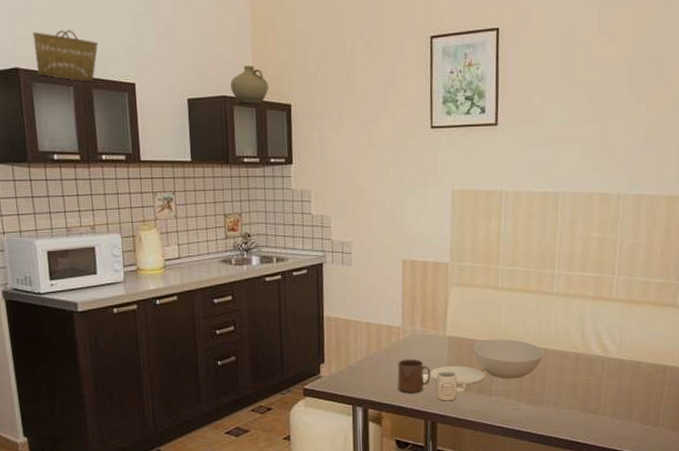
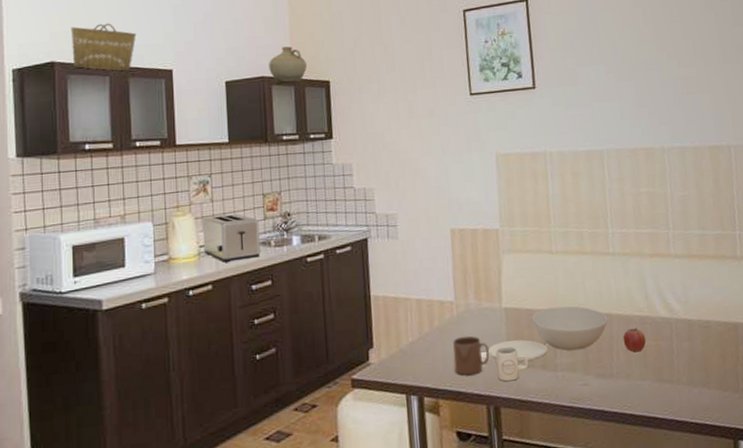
toaster: none [167,231,222,276] -> present [202,213,261,262]
fruit: none [556,363,578,385] -> present [623,327,647,352]

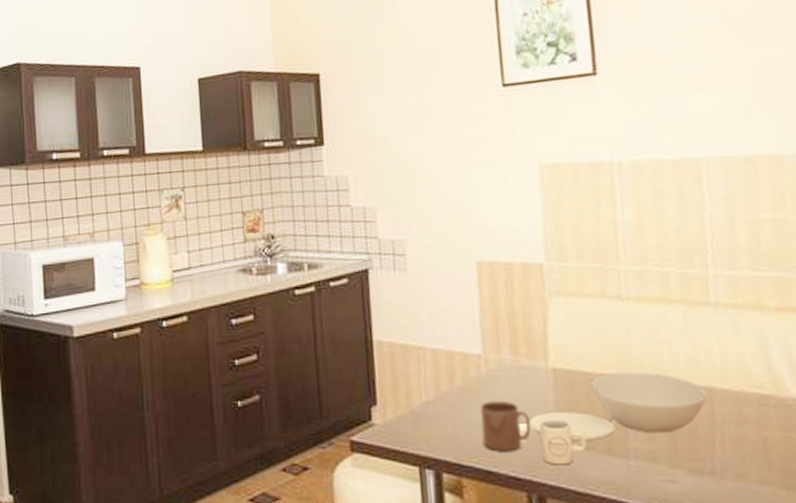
basket: present [70,23,137,72] -> none [35,17,102,71]
toaster: present [202,213,261,262] -> none [175,234,241,291]
ceramic jug: present [269,46,307,84] -> none [247,33,291,79]
fruit: present [623,327,647,352] -> none [730,409,769,445]

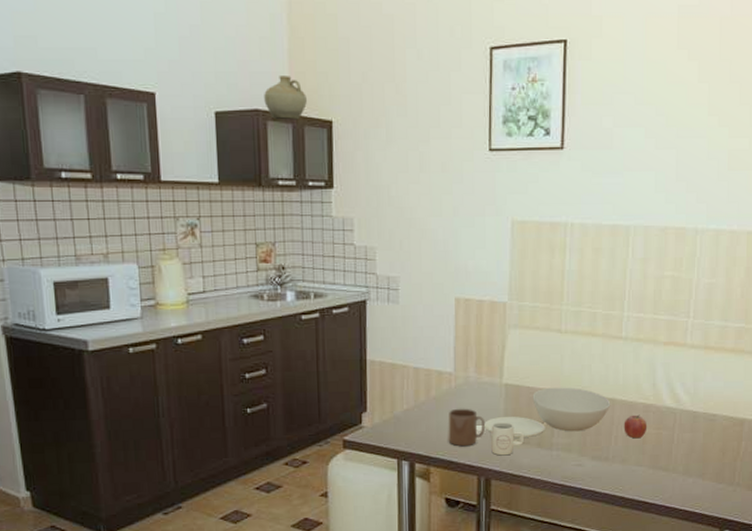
ceramic jug: none [247,33,291,79] -> present [264,76,307,120]
fruit: none [730,409,769,445] -> present [623,414,648,439]

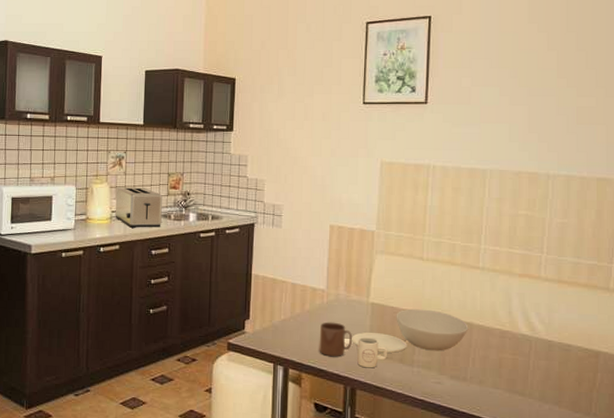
toaster: none [190,261,252,313] -> present [115,187,162,228]
ceramic jug: present [264,76,307,120] -> none [183,44,217,78]
fruit: present [623,414,648,439] -> none [481,339,504,362]

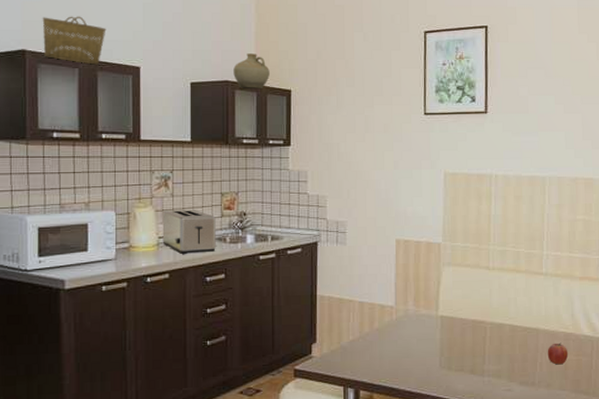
basket: none [22,10,75,54] -> present [42,16,107,65]
ceramic jug: none [183,44,217,78] -> present [233,53,270,90]
mug: present [319,322,353,357] -> none [389,338,424,374]
plate: present [352,332,407,353] -> none [422,345,477,365]
mug: present [357,337,387,368] -> none [428,351,458,382]
bowl: present [396,309,469,351] -> none [465,318,535,359]
fruit: none [481,339,504,362] -> present [547,342,569,365]

